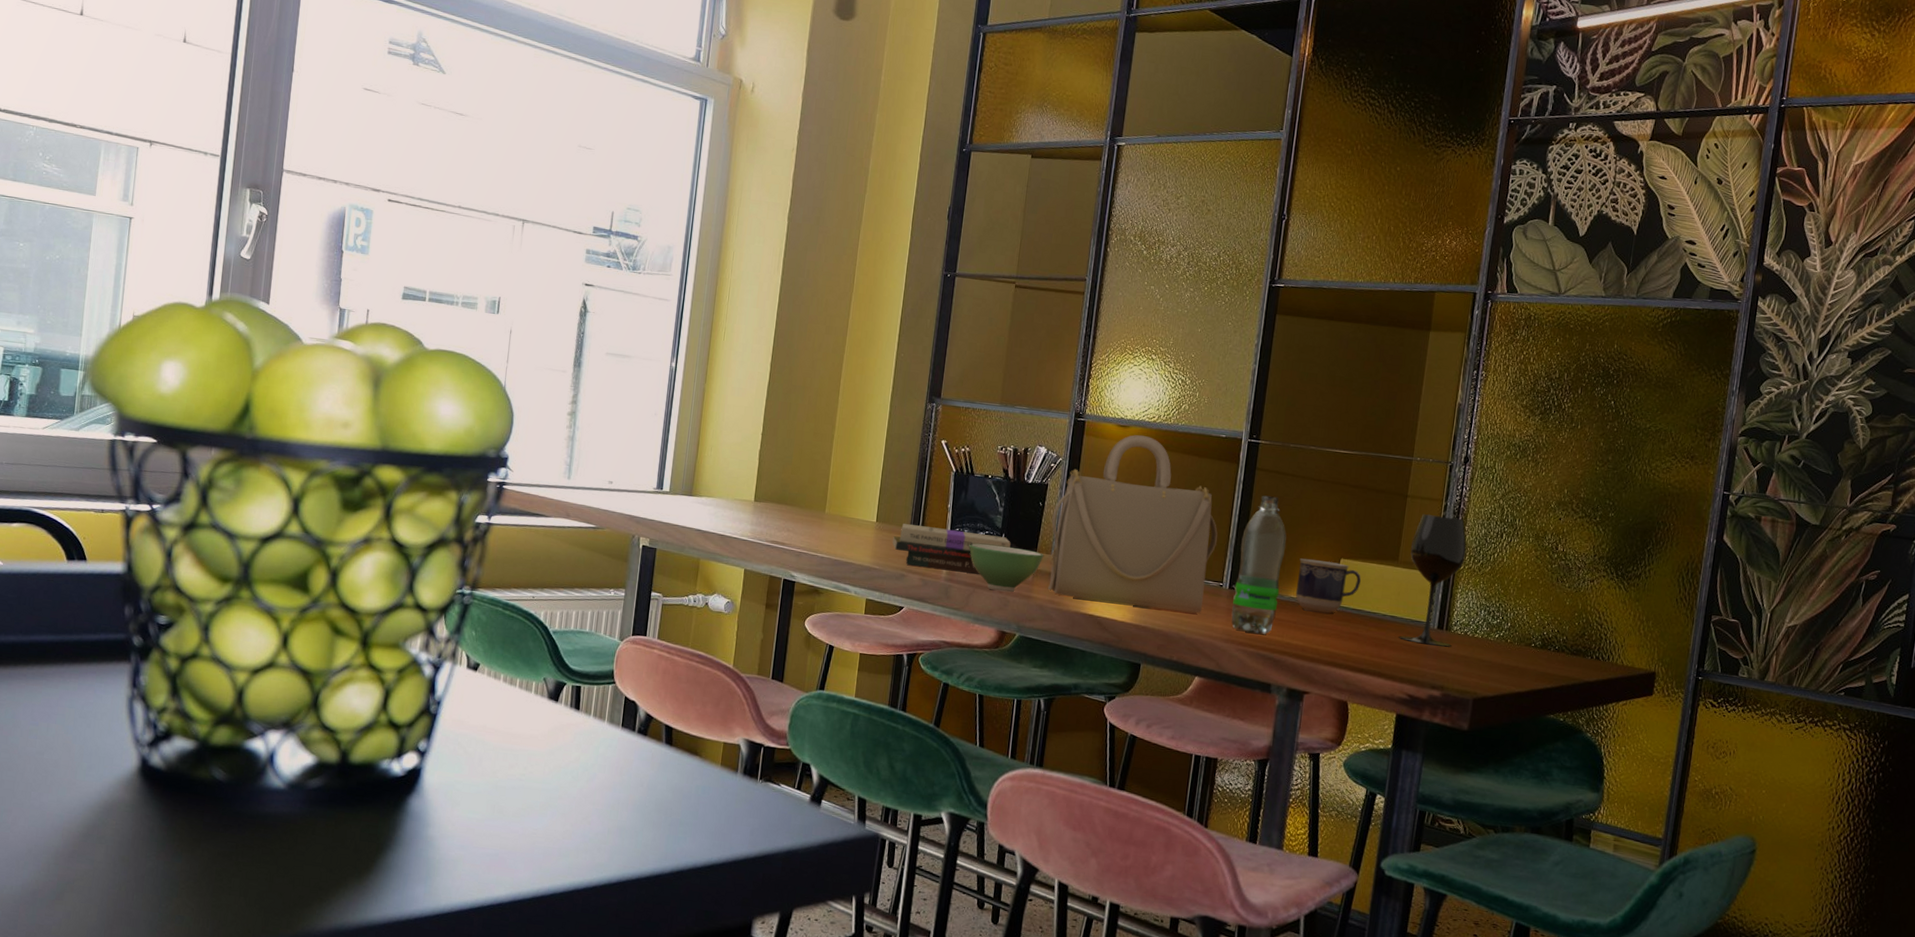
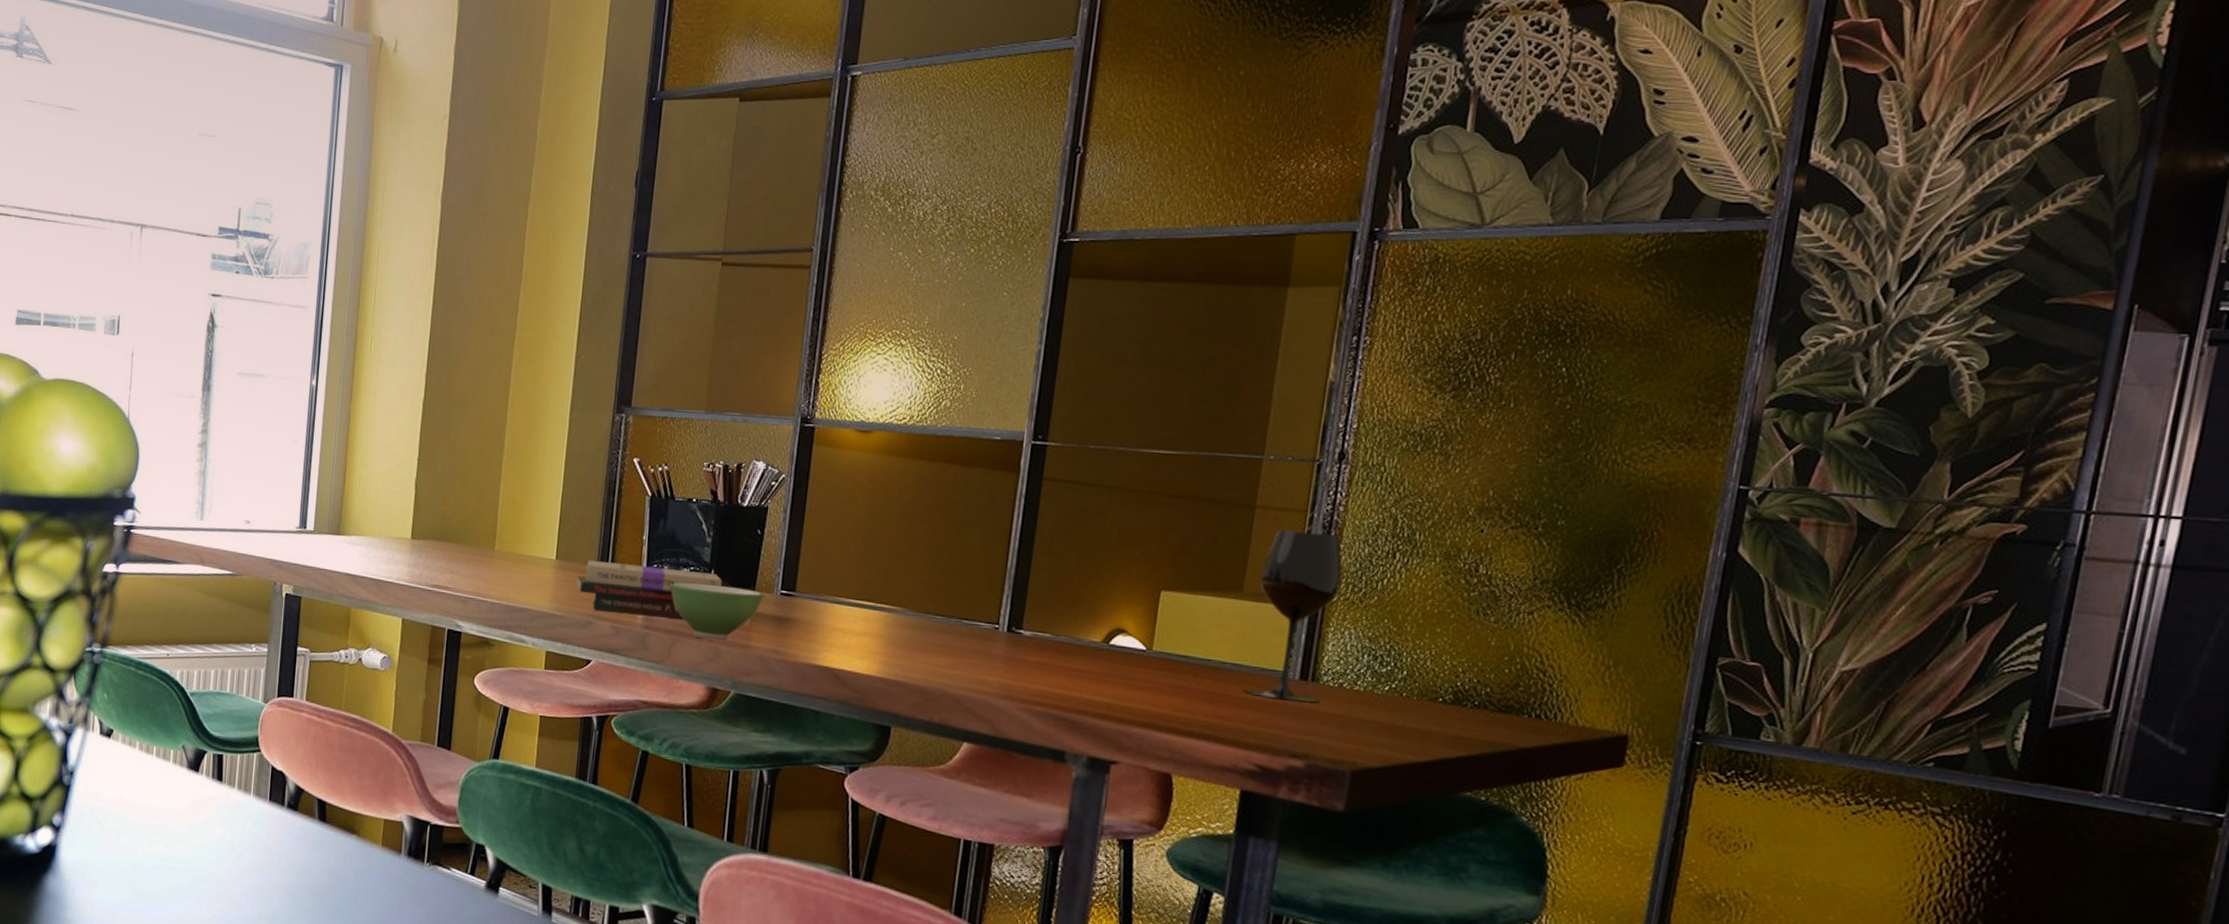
handbag: present [1047,435,1218,614] -> none [769,442,992,664]
bottle: present [1231,495,1287,635] -> none [1010,512,1086,689]
cup: present [1295,558,1361,615] -> none [1098,591,1190,663]

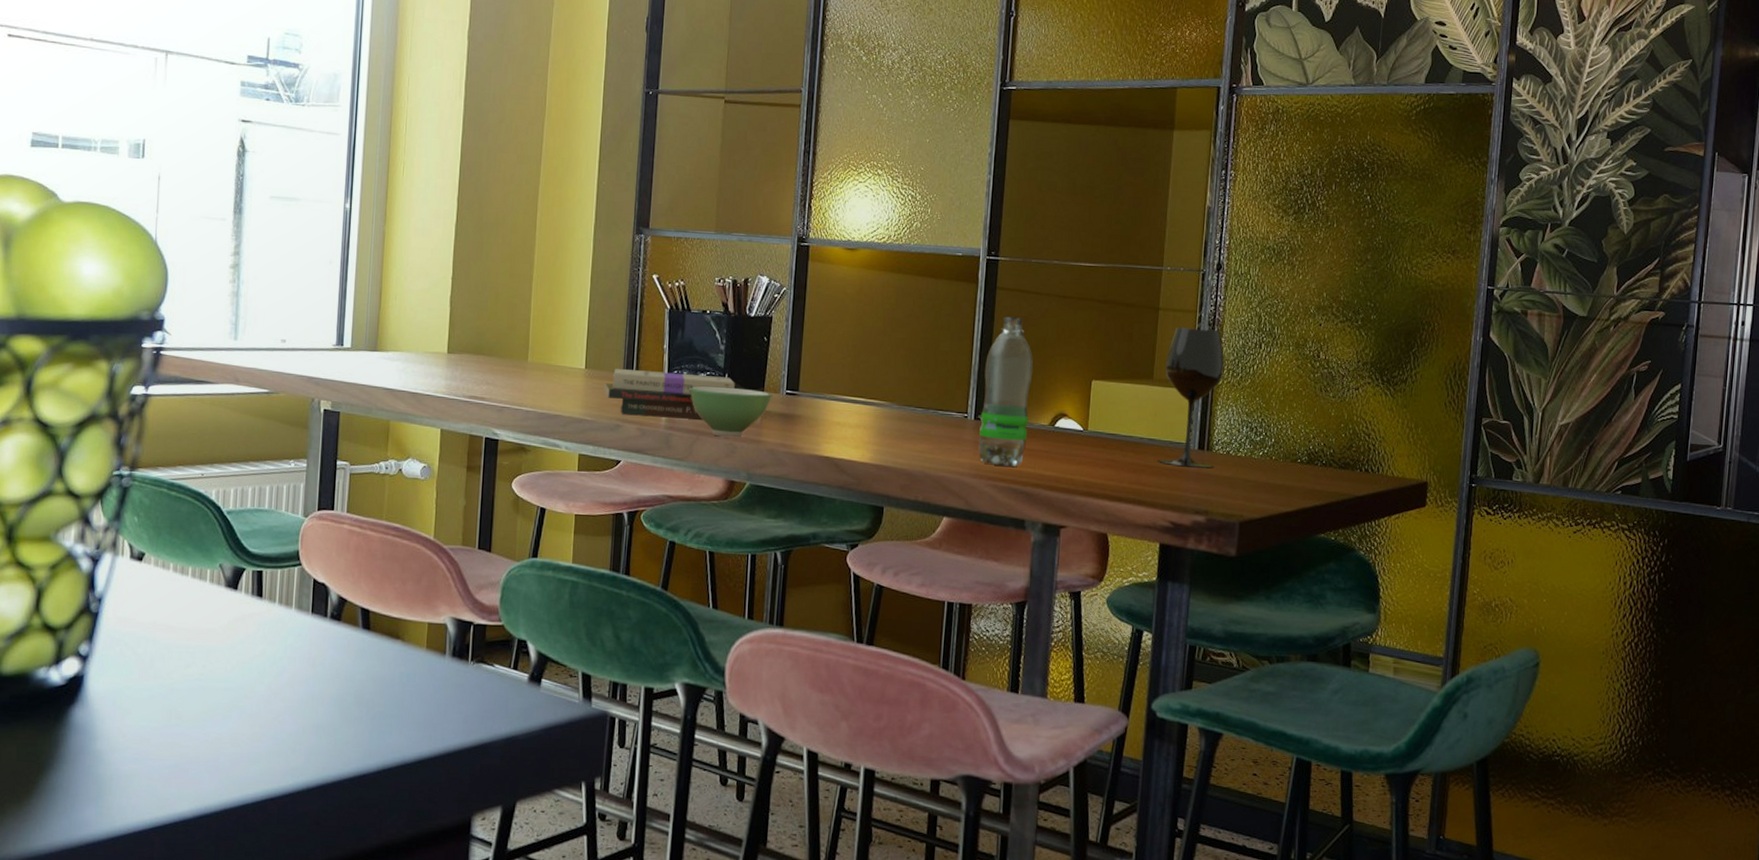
bottle: none [1010,512,1086,689] -> present [978,316,1034,467]

